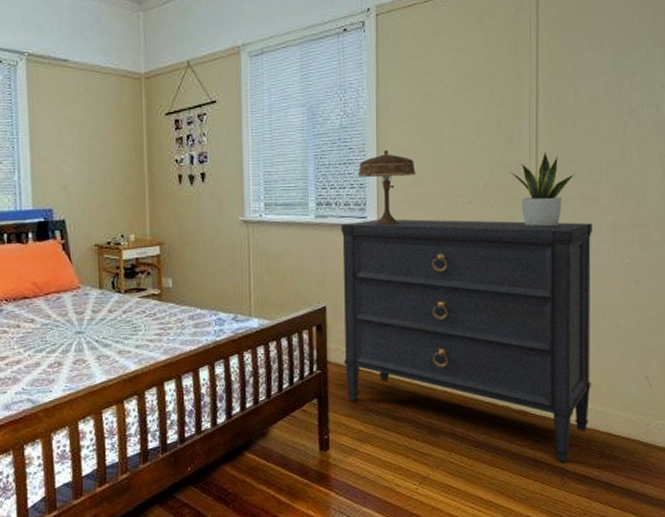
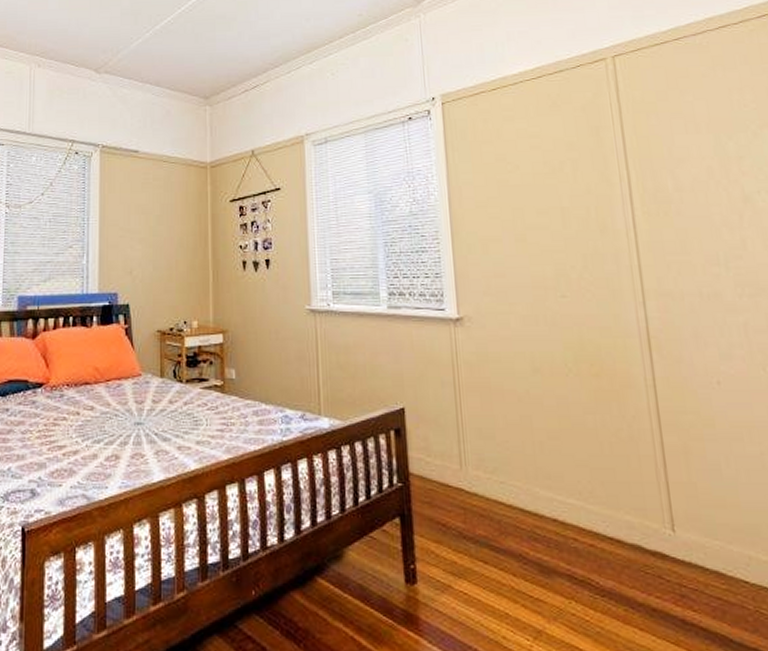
dresser: present [341,219,592,463] -> none [416,312,751,629]
table lamp: present [357,150,416,226] -> none [432,238,497,320]
potted plant: present [510,151,575,228] -> none [607,240,687,327]

